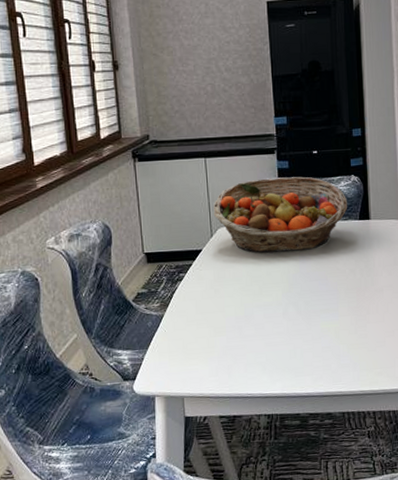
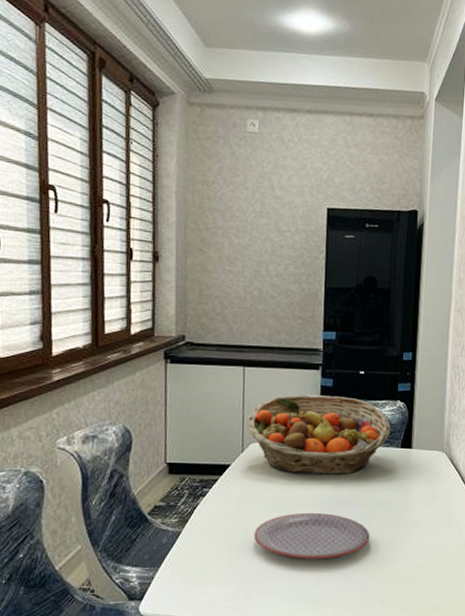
plate: none [230,287,339,332] -> present [254,512,370,560]

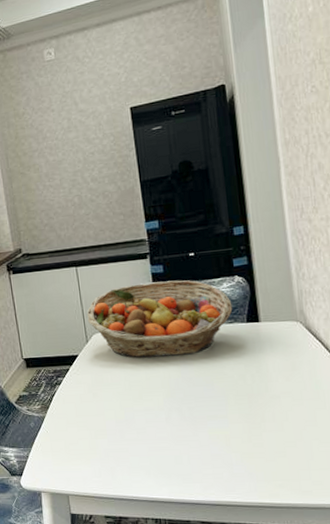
plate: present [254,512,370,560] -> none [109,392,228,437]

